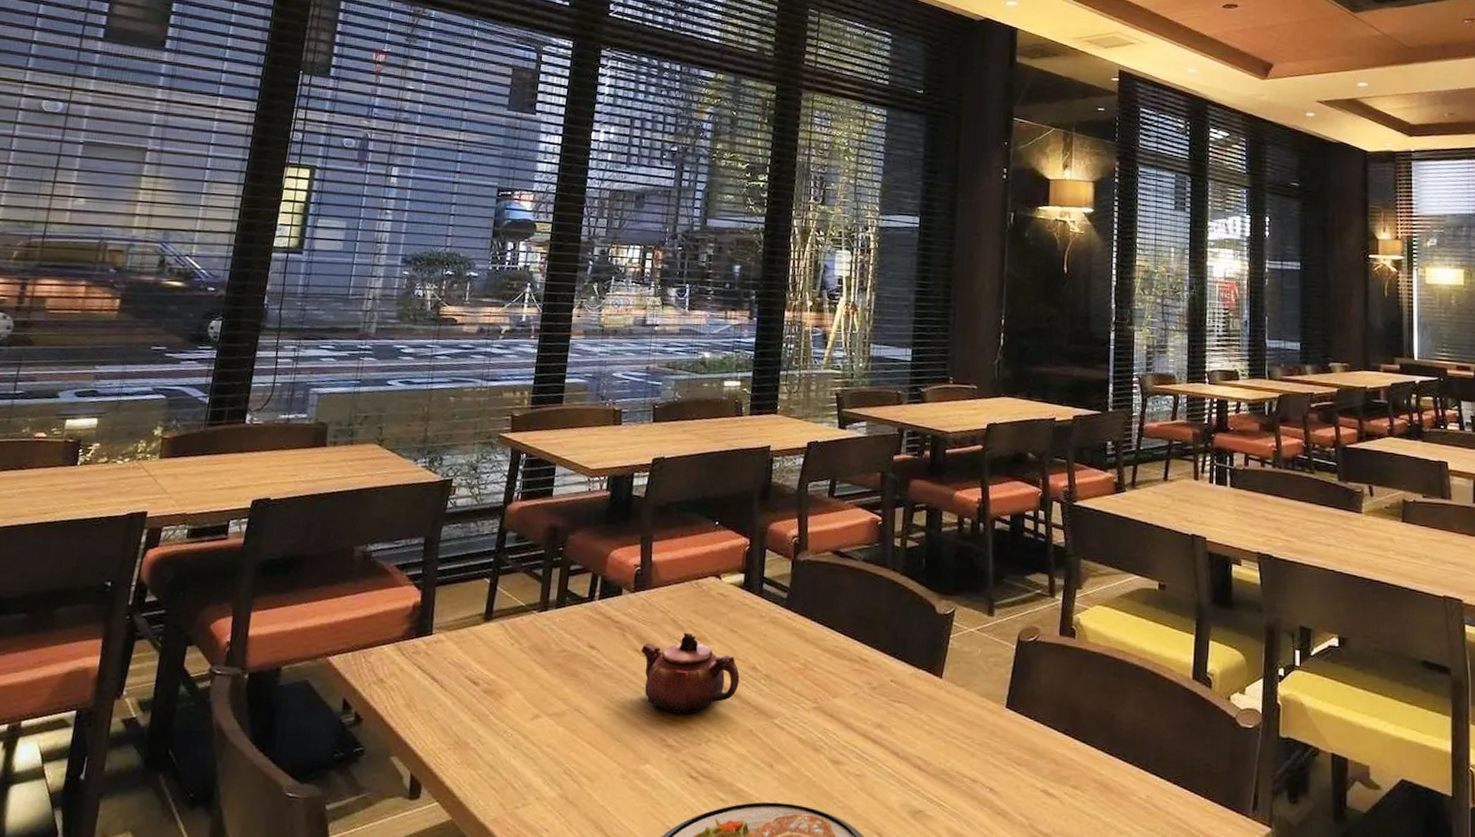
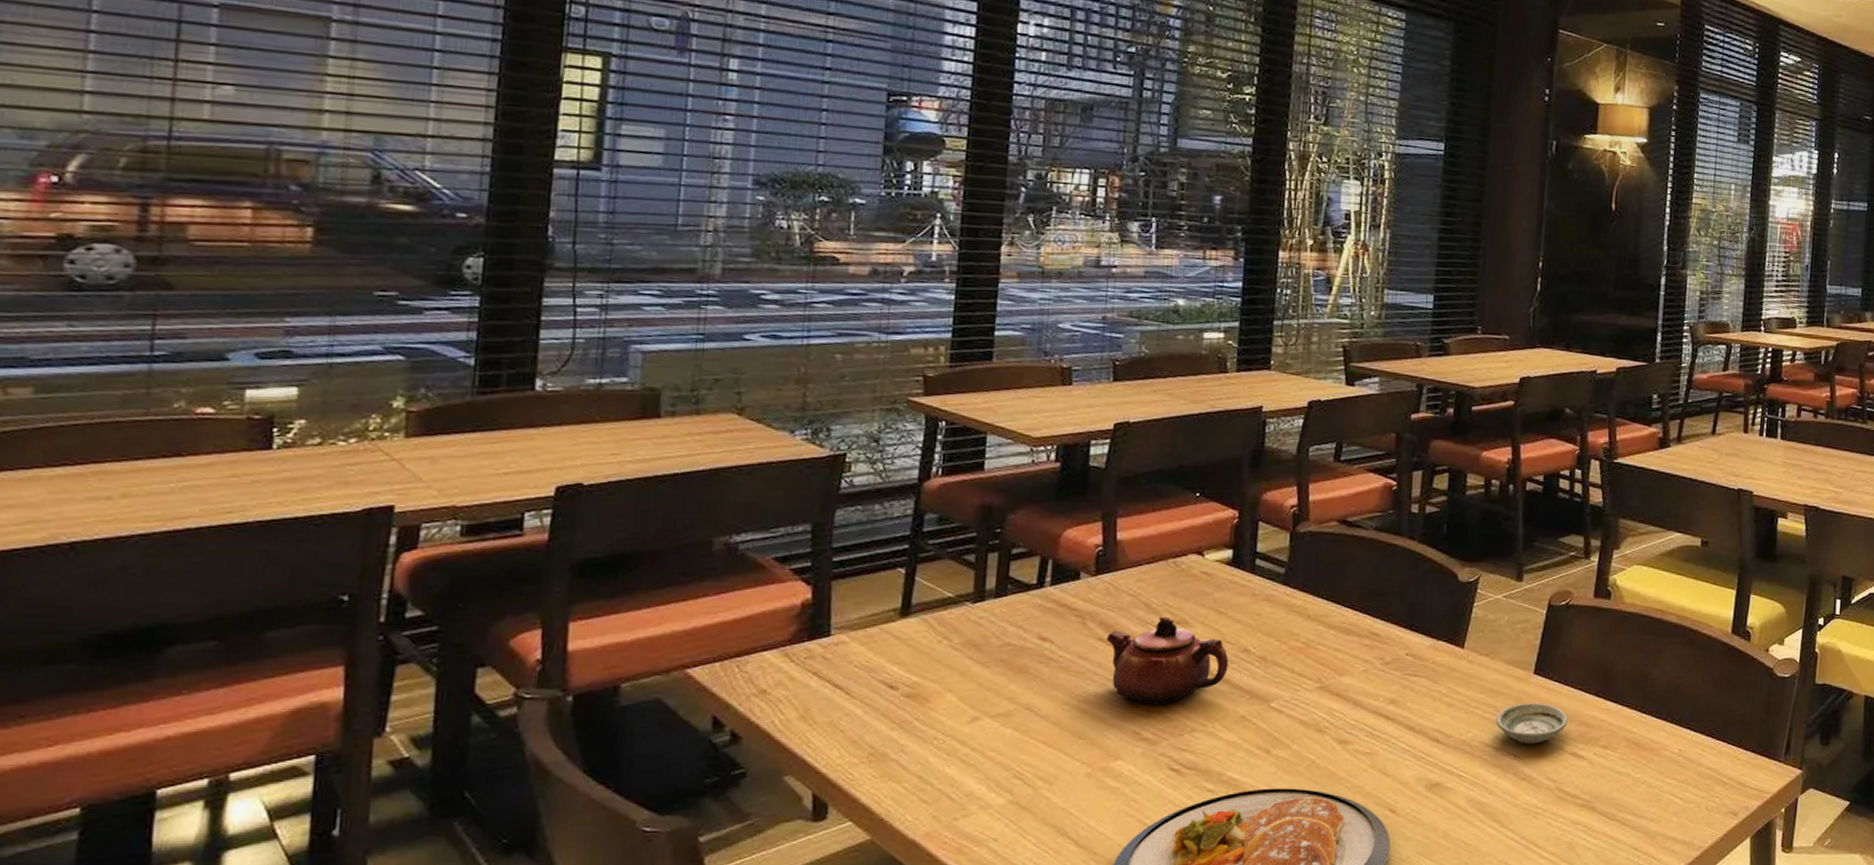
saucer: none [972,736,1039,779] -> present [1496,703,1568,744]

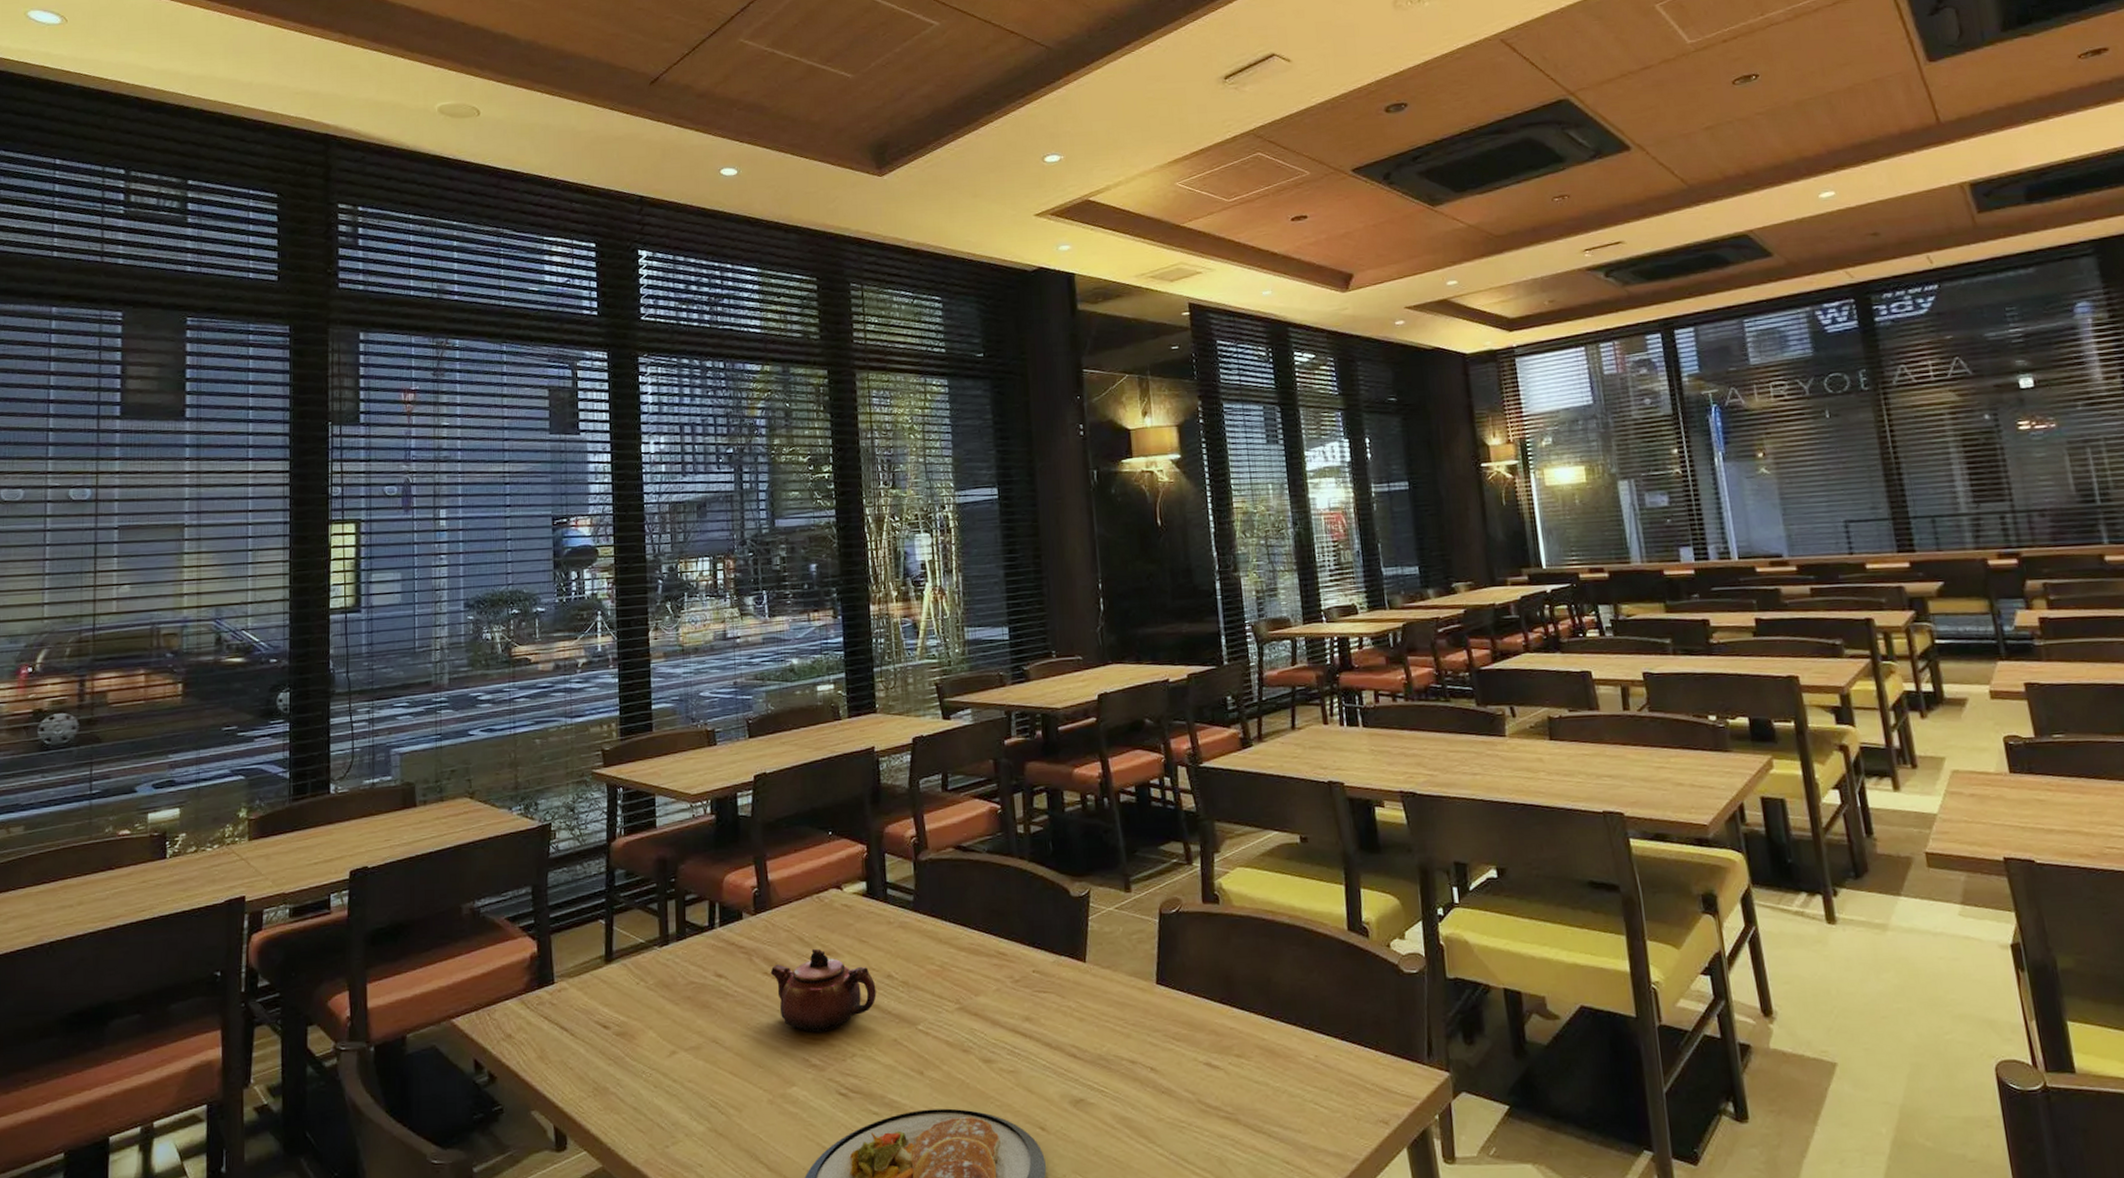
saucer: present [1496,703,1568,744] -> none [1127,1013,1197,1056]

